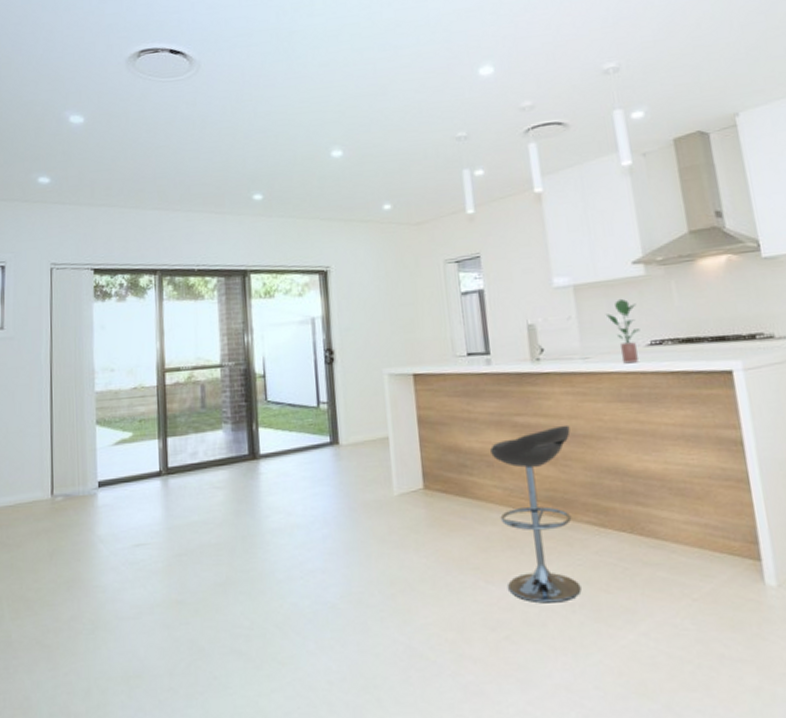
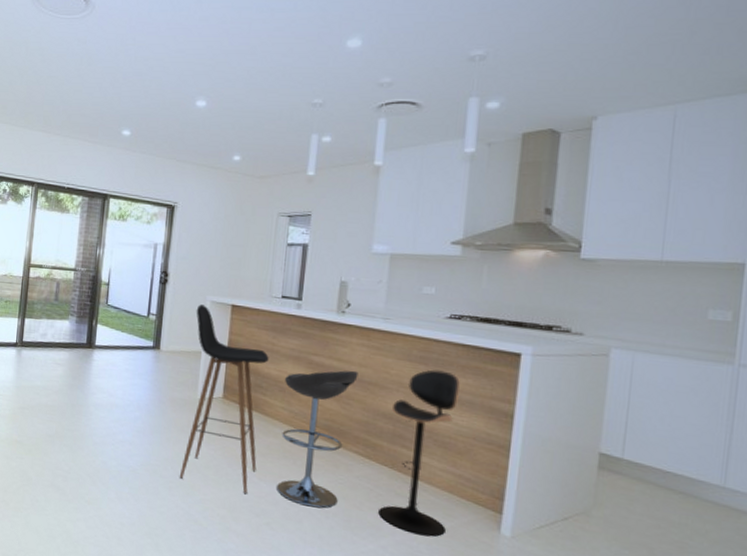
bar stool: none [373,380,480,606] -> present [179,304,269,495]
potted plant: present [607,298,640,364] -> none [415,272,446,331]
bar stool: none [614,405,708,609] -> present [378,369,460,537]

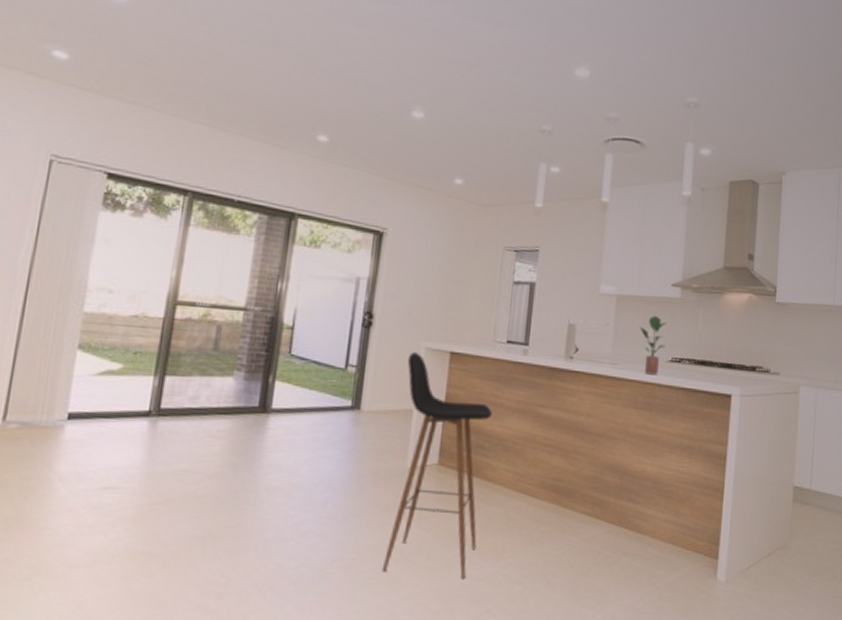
bar stool: present [277,370,358,509] -> none [499,422,586,582]
bar stool: present [378,369,460,537] -> none [606,415,680,595]
potted plant: none [415,272,446,331] -> present [640,315,667,375]

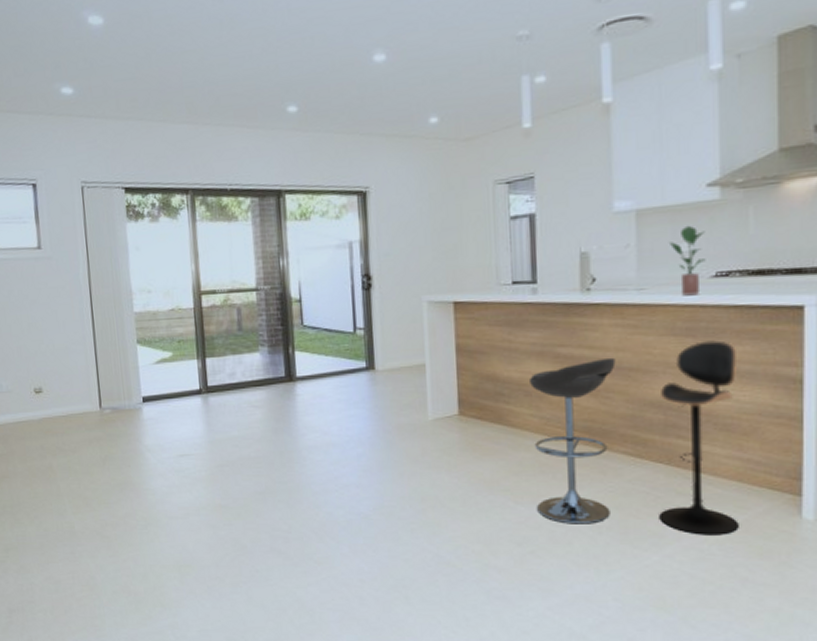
bar stool: present [382,352,492,579] -> none [411,307,510,523]
bar stool: none [499,422,586,582] -> present [530,359,616,524]
bar stool: none [606,415,680,595] -> present [659,340,739,535]

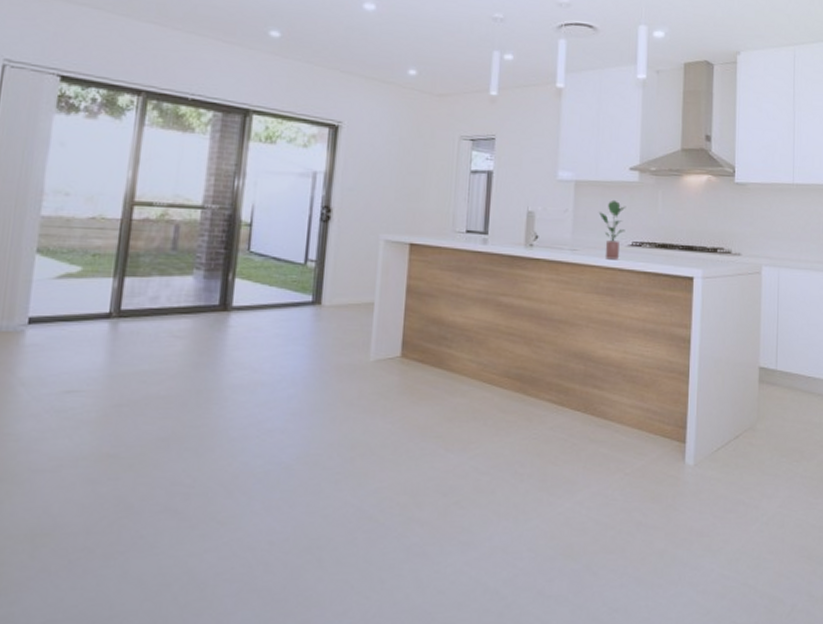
bar stool: present [530,359,616,524] -> none [466,310,549,472]
bar stool: present [659,340,739,535] -> none [574,300,643,481]

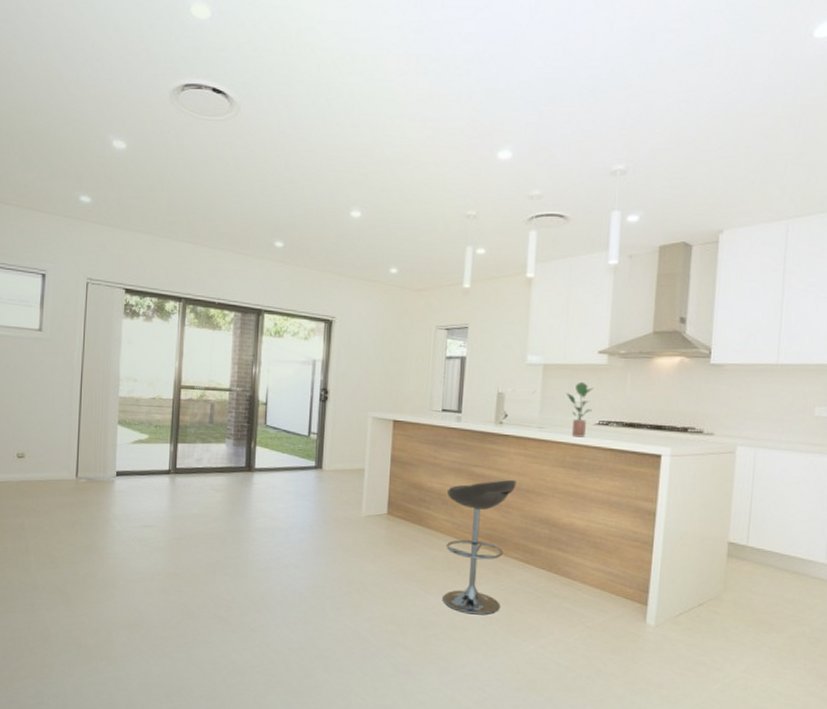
bar stool: none [466,310,549,472] -> present [443,480,517,615]

